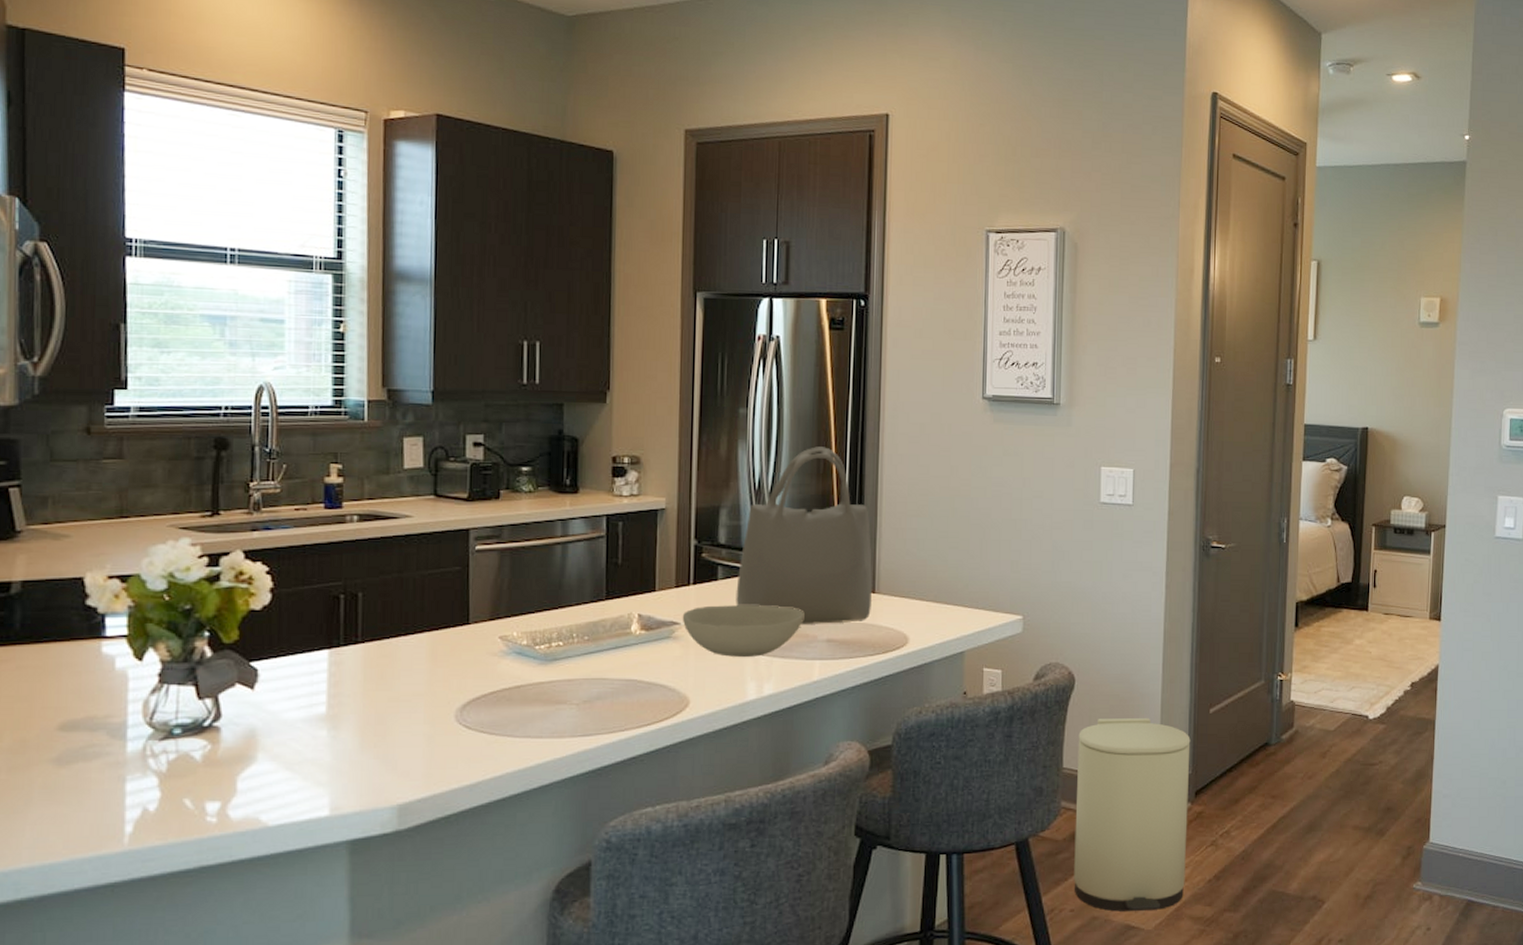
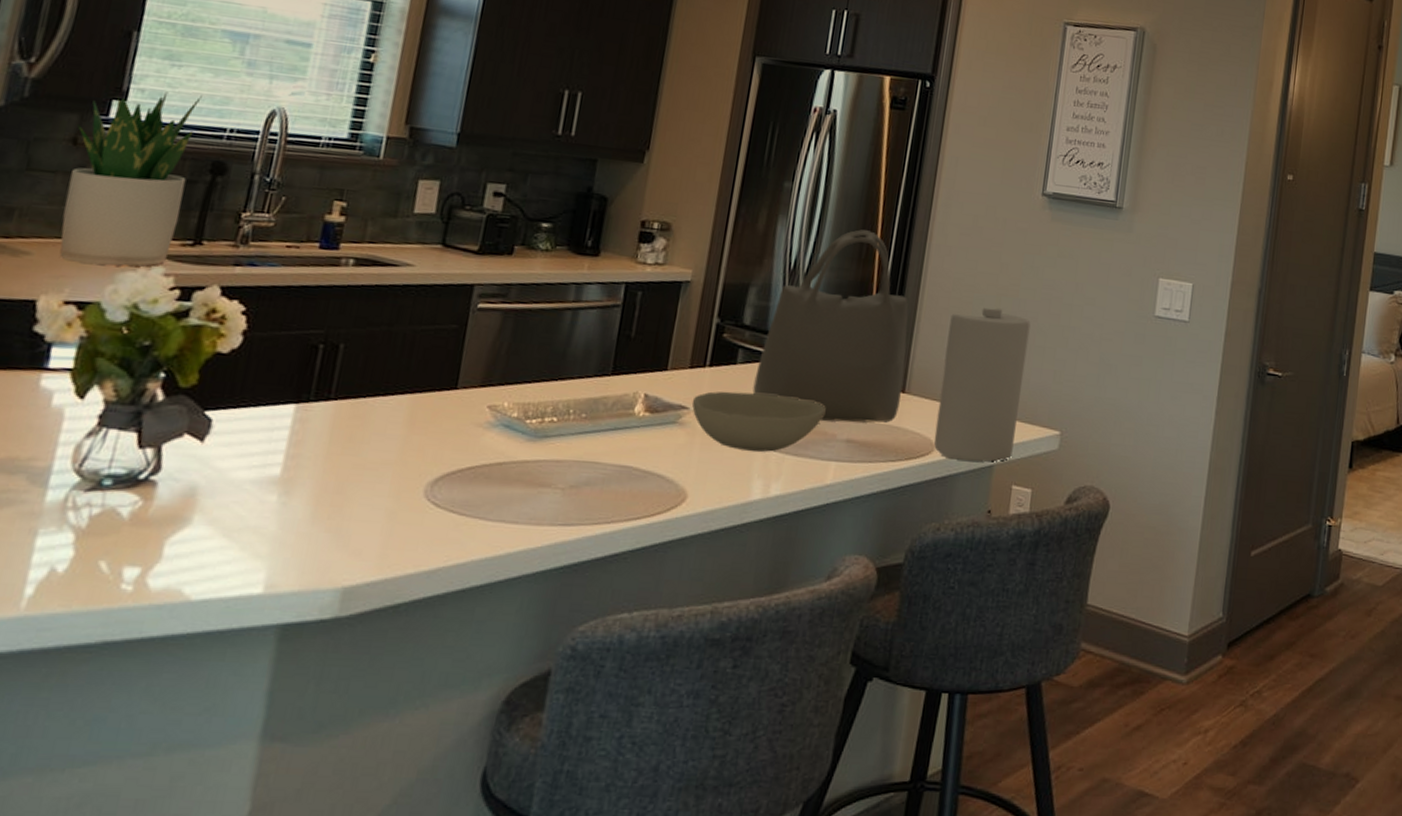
planter: none [88,377,195,542] -> present [59,92,202,267]
paper towel holder: none [907,508,984,649] -> present [934,307,1031,462]
pedal bin: present [1074,718,1191,912] -> none [1086,552,1228,776]

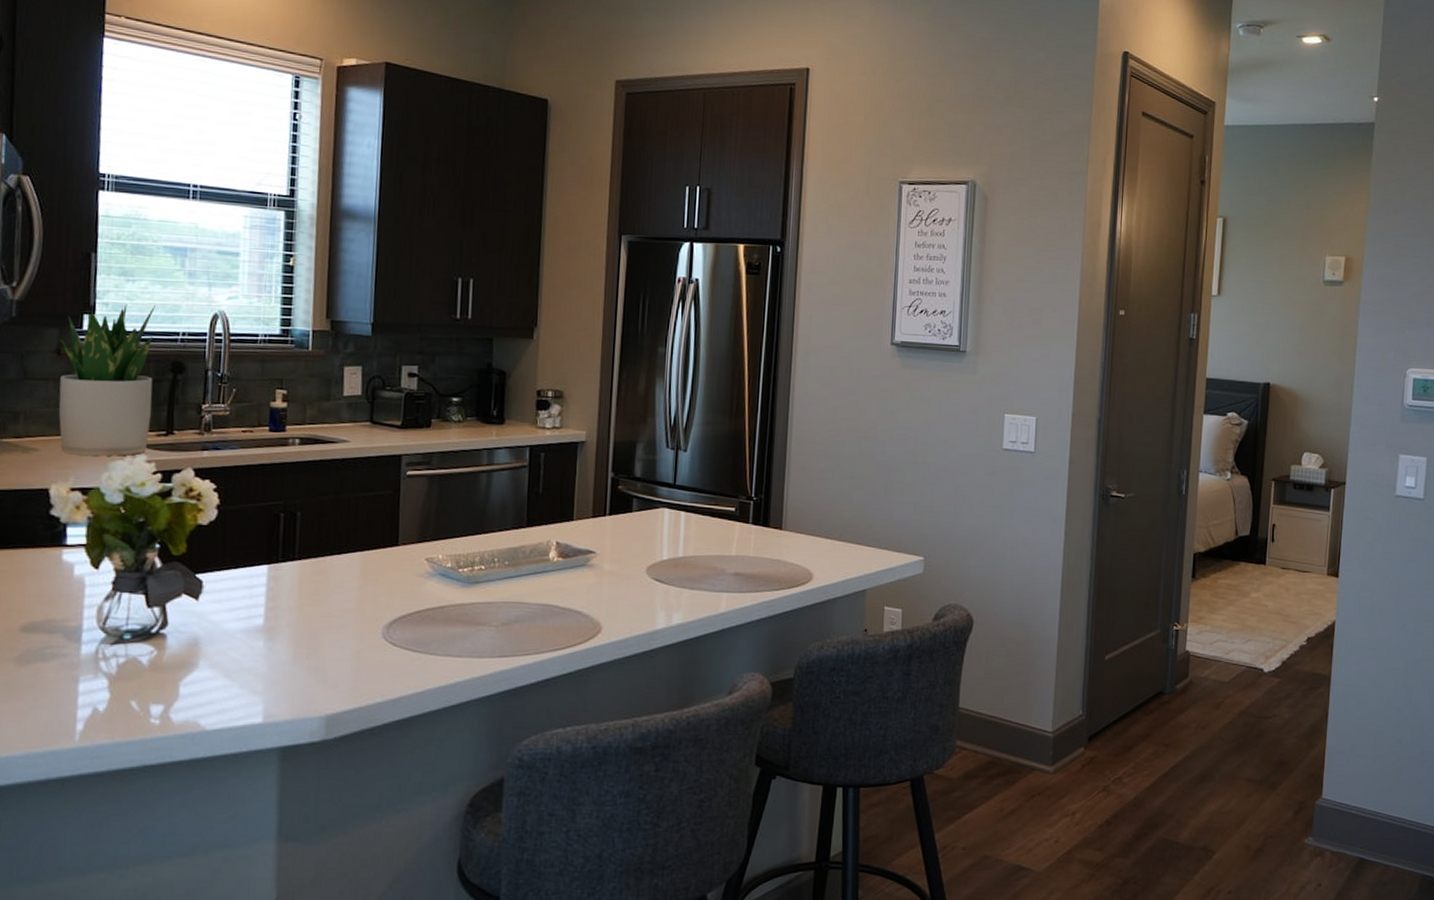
bowl: present [691,391,826,452] -> none [597,536,714,587]
handbag: present [752,229,908,423] -> none [649,386,780,558]
paper towel holder: present [934,307,1031,462] -> none [811,450,890,587]

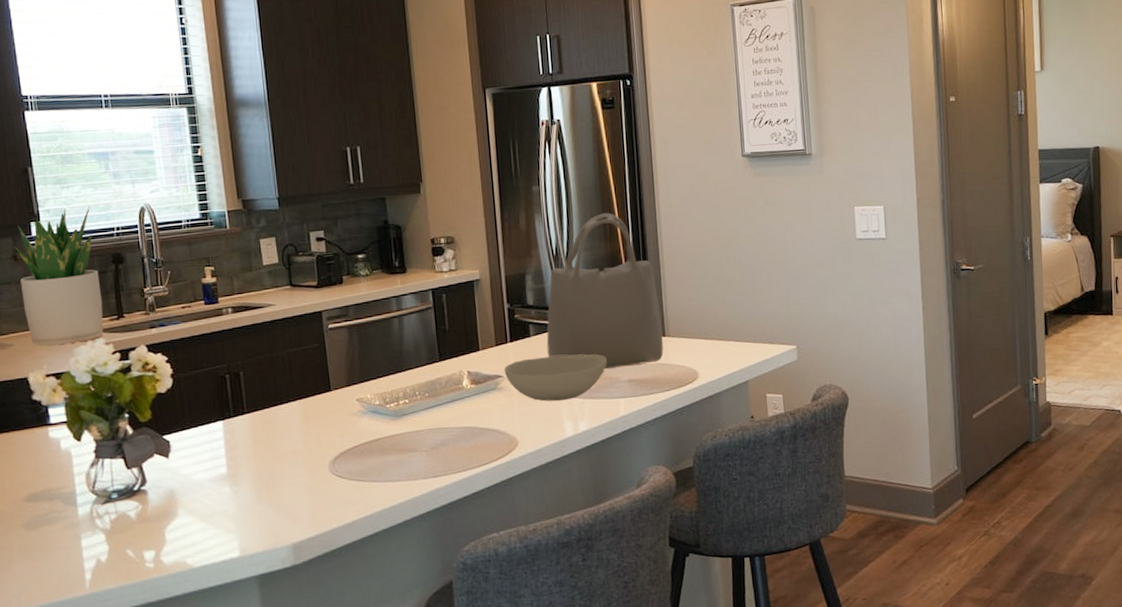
bowl: none [597,536,714,587] -> present [504,354,607,401]
handbag: none [649,386,780,558] -> present [546,213,664,369]

